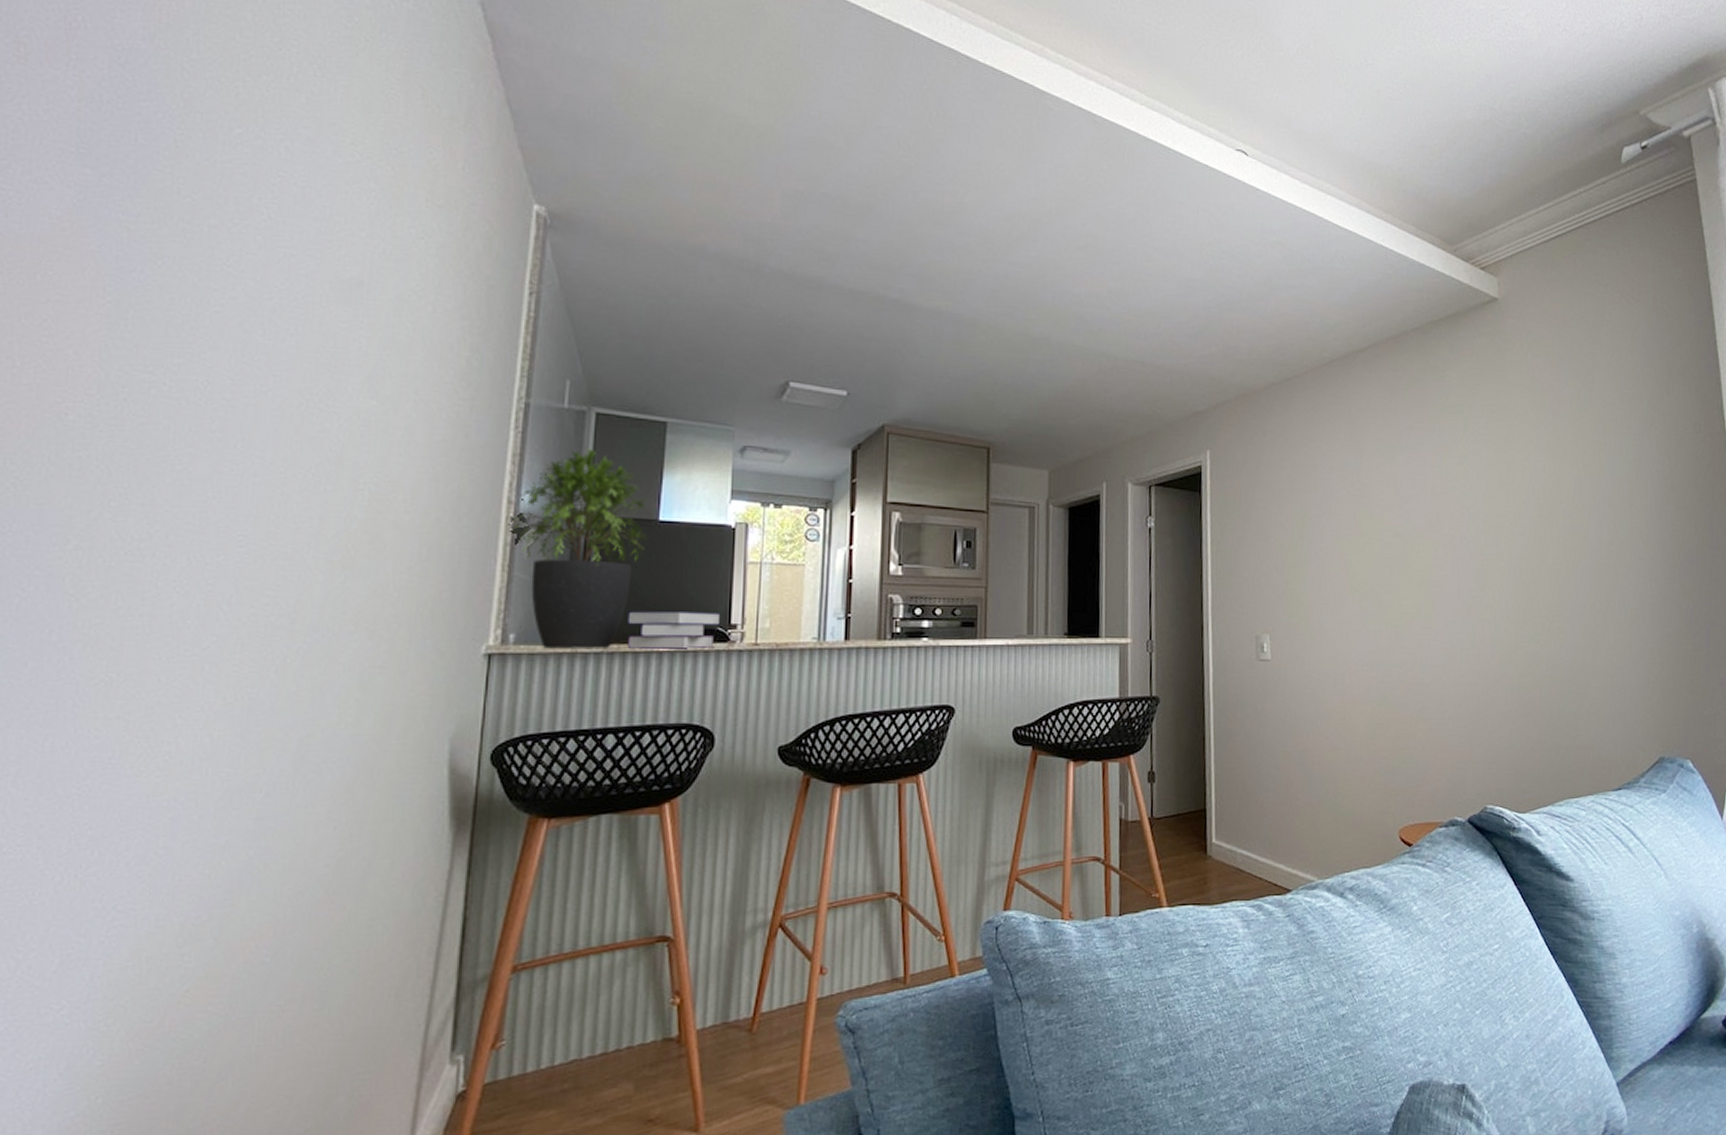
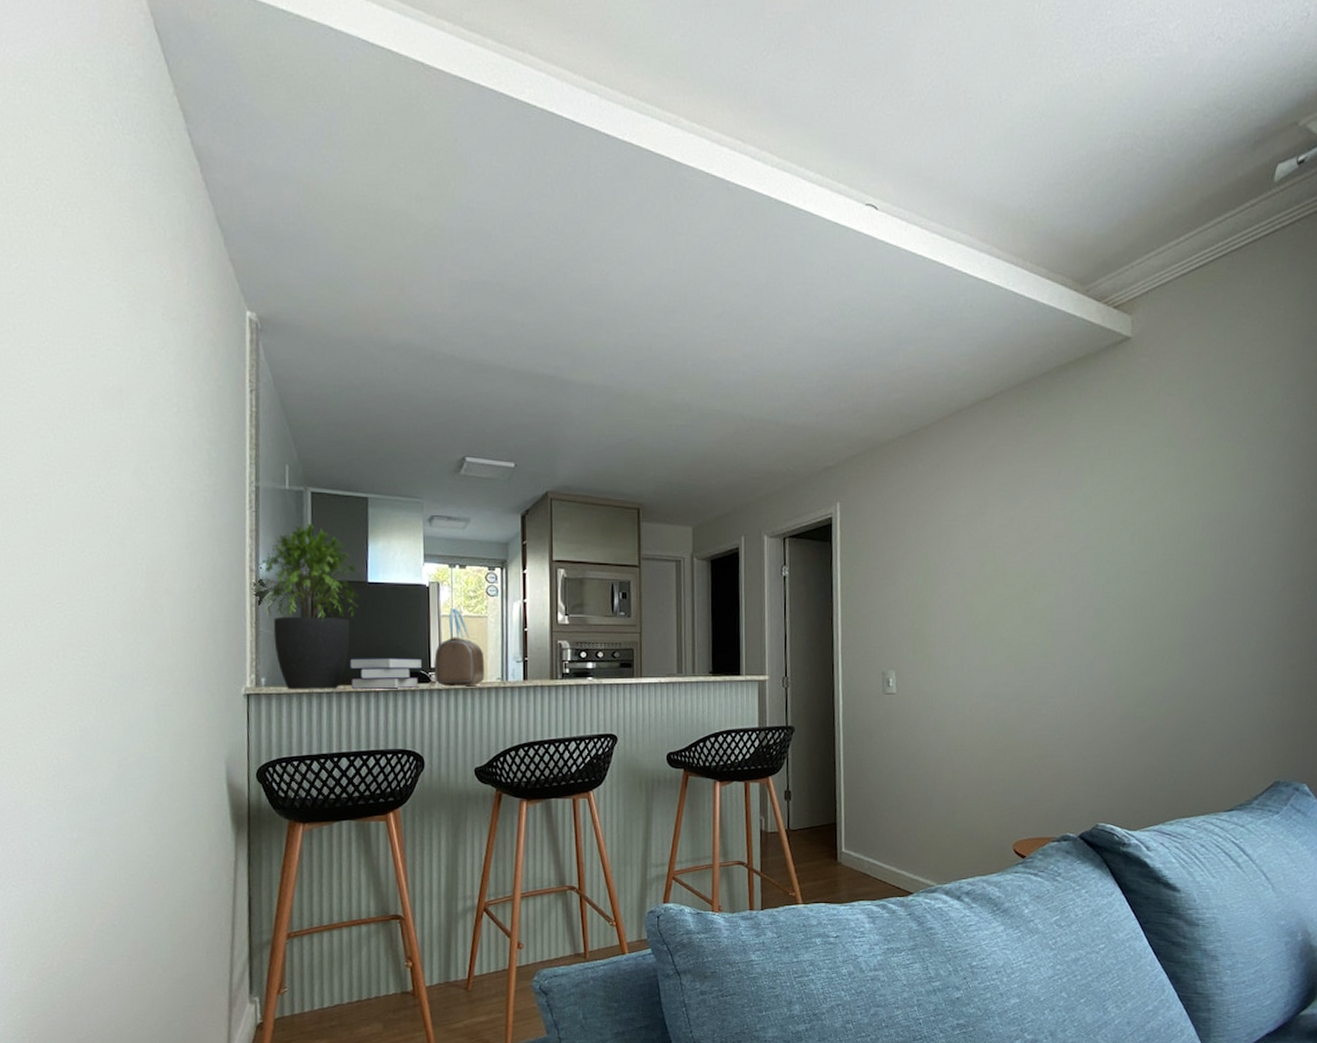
handbag: none [735,554,798,647] -> present [434,608,485,687]

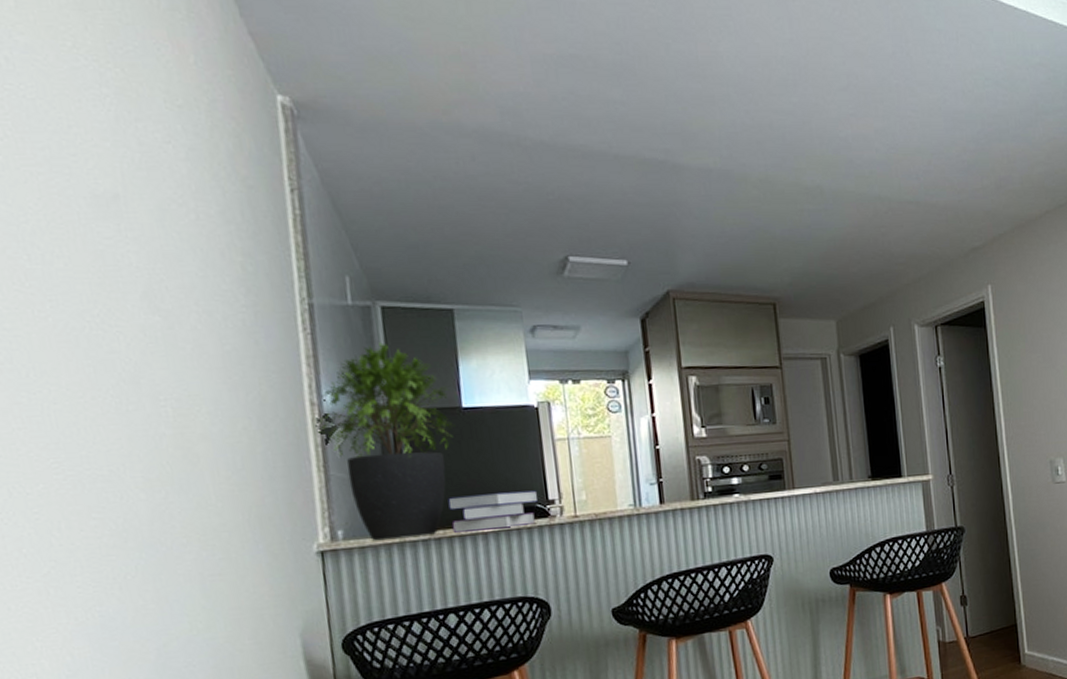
handbag: present [434,608,485,687] -> none [552,429,615,520]

